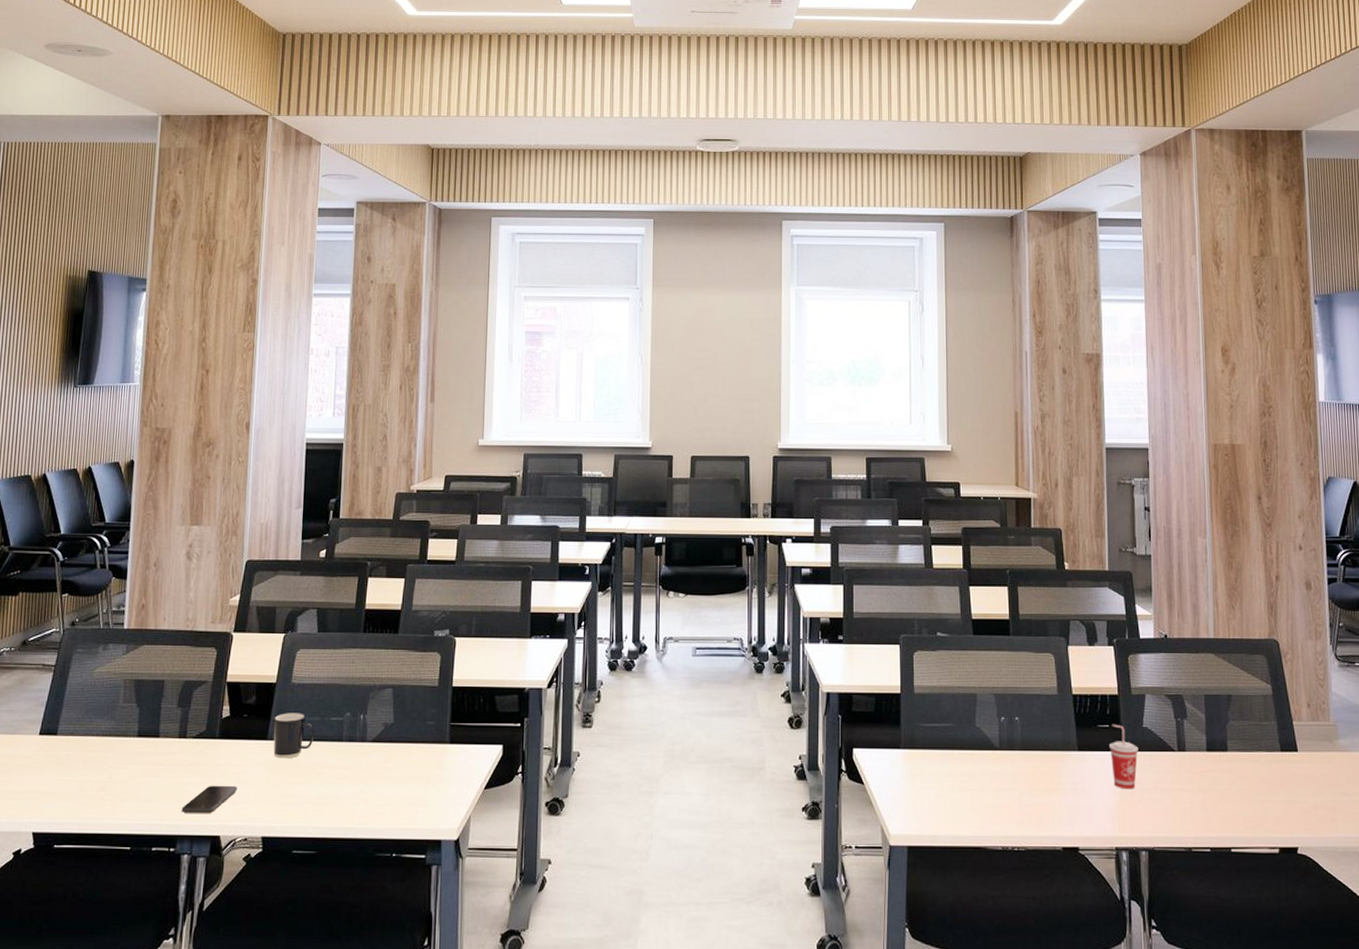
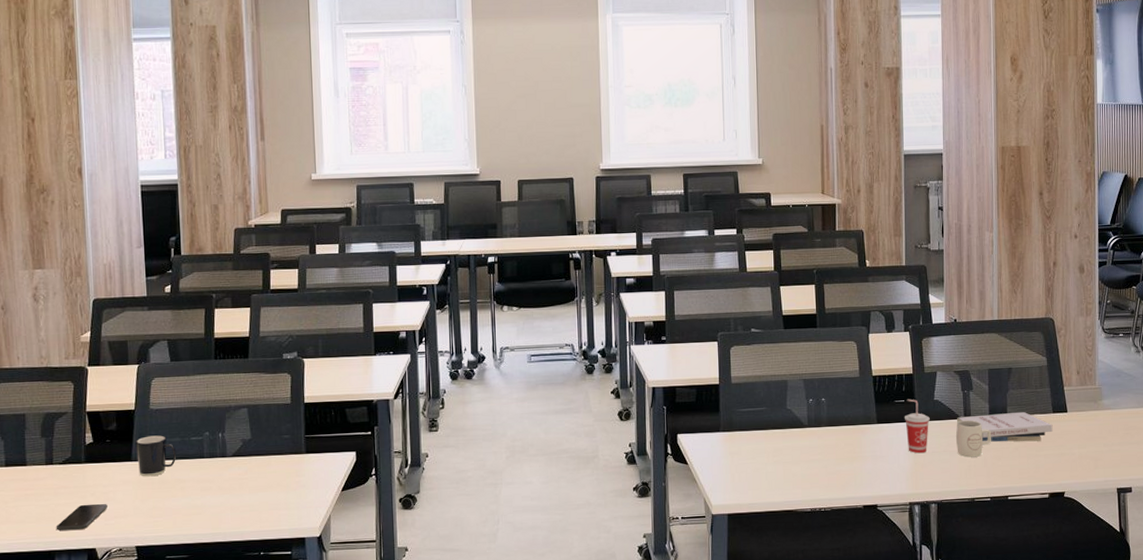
books: none [1169,748,1282,784] -> present [957,412,1053,442]
mug: none [1169,753,1211,798] -> present [956,420,992,457]

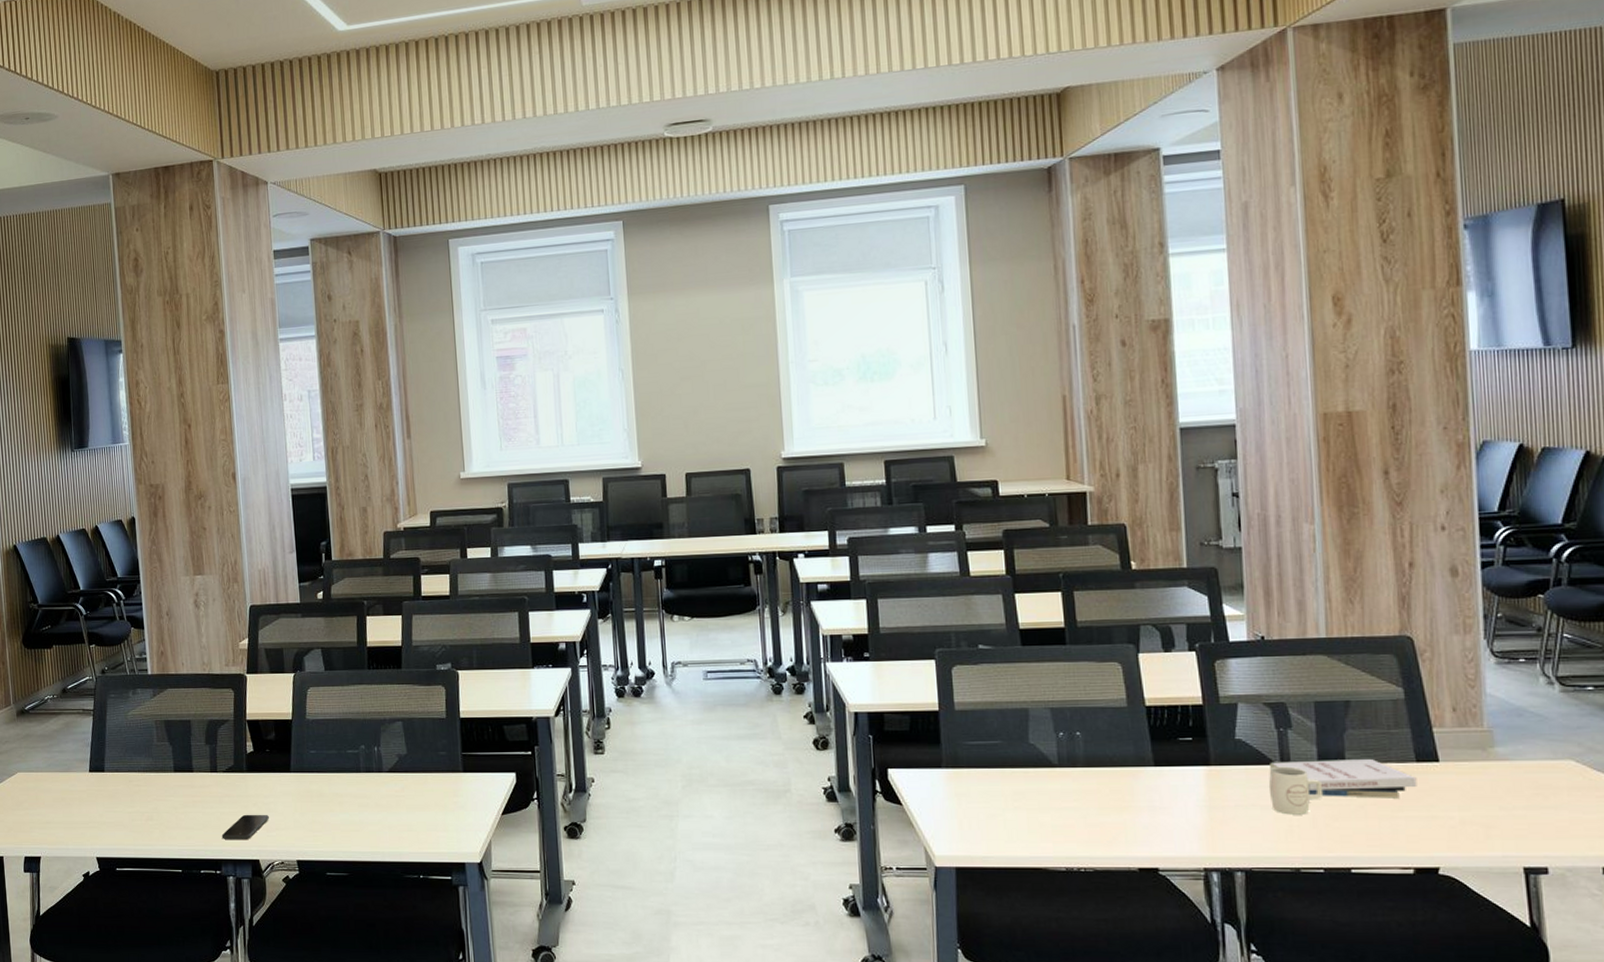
mug: present [135,435,177,477] -> none [293,747,334,789]
beverage cup: present [904,399,930,454] -> none [1192,736,1230,807]

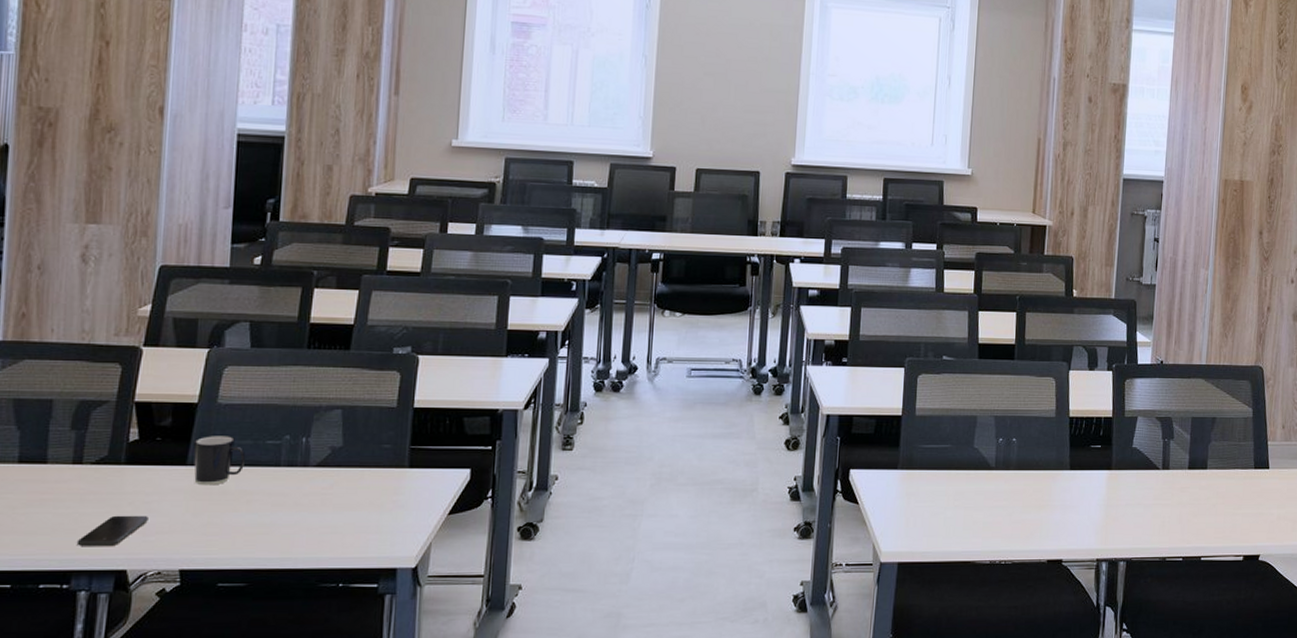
mug: none [293,747,334,789] -> present [193,436,246,486]
mug: present [1269,766,1324,815] -> none [1152,471,1190,512]
books: present [1270,759,1417,798] -> none [1154,466,1253,499]

